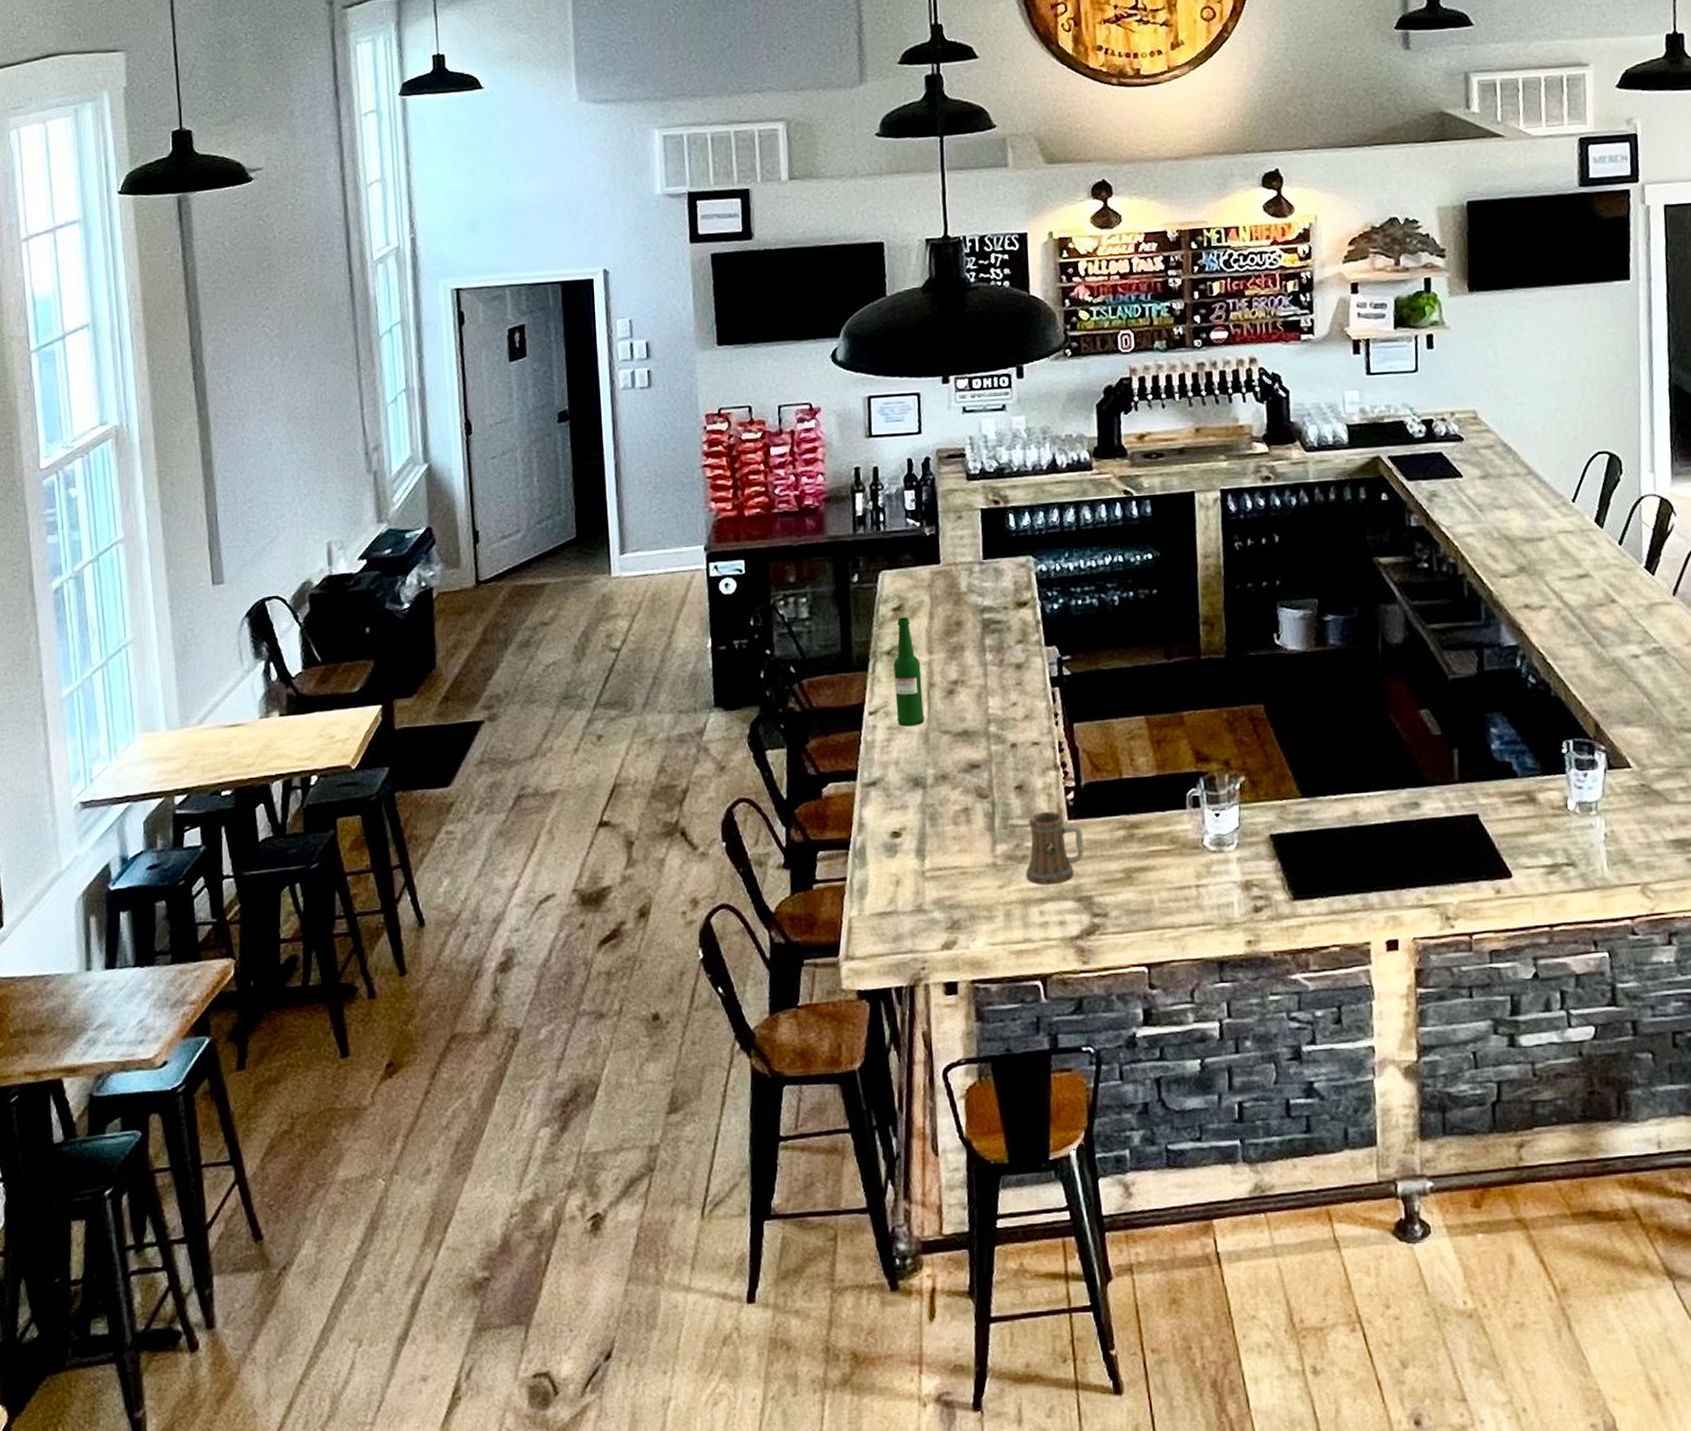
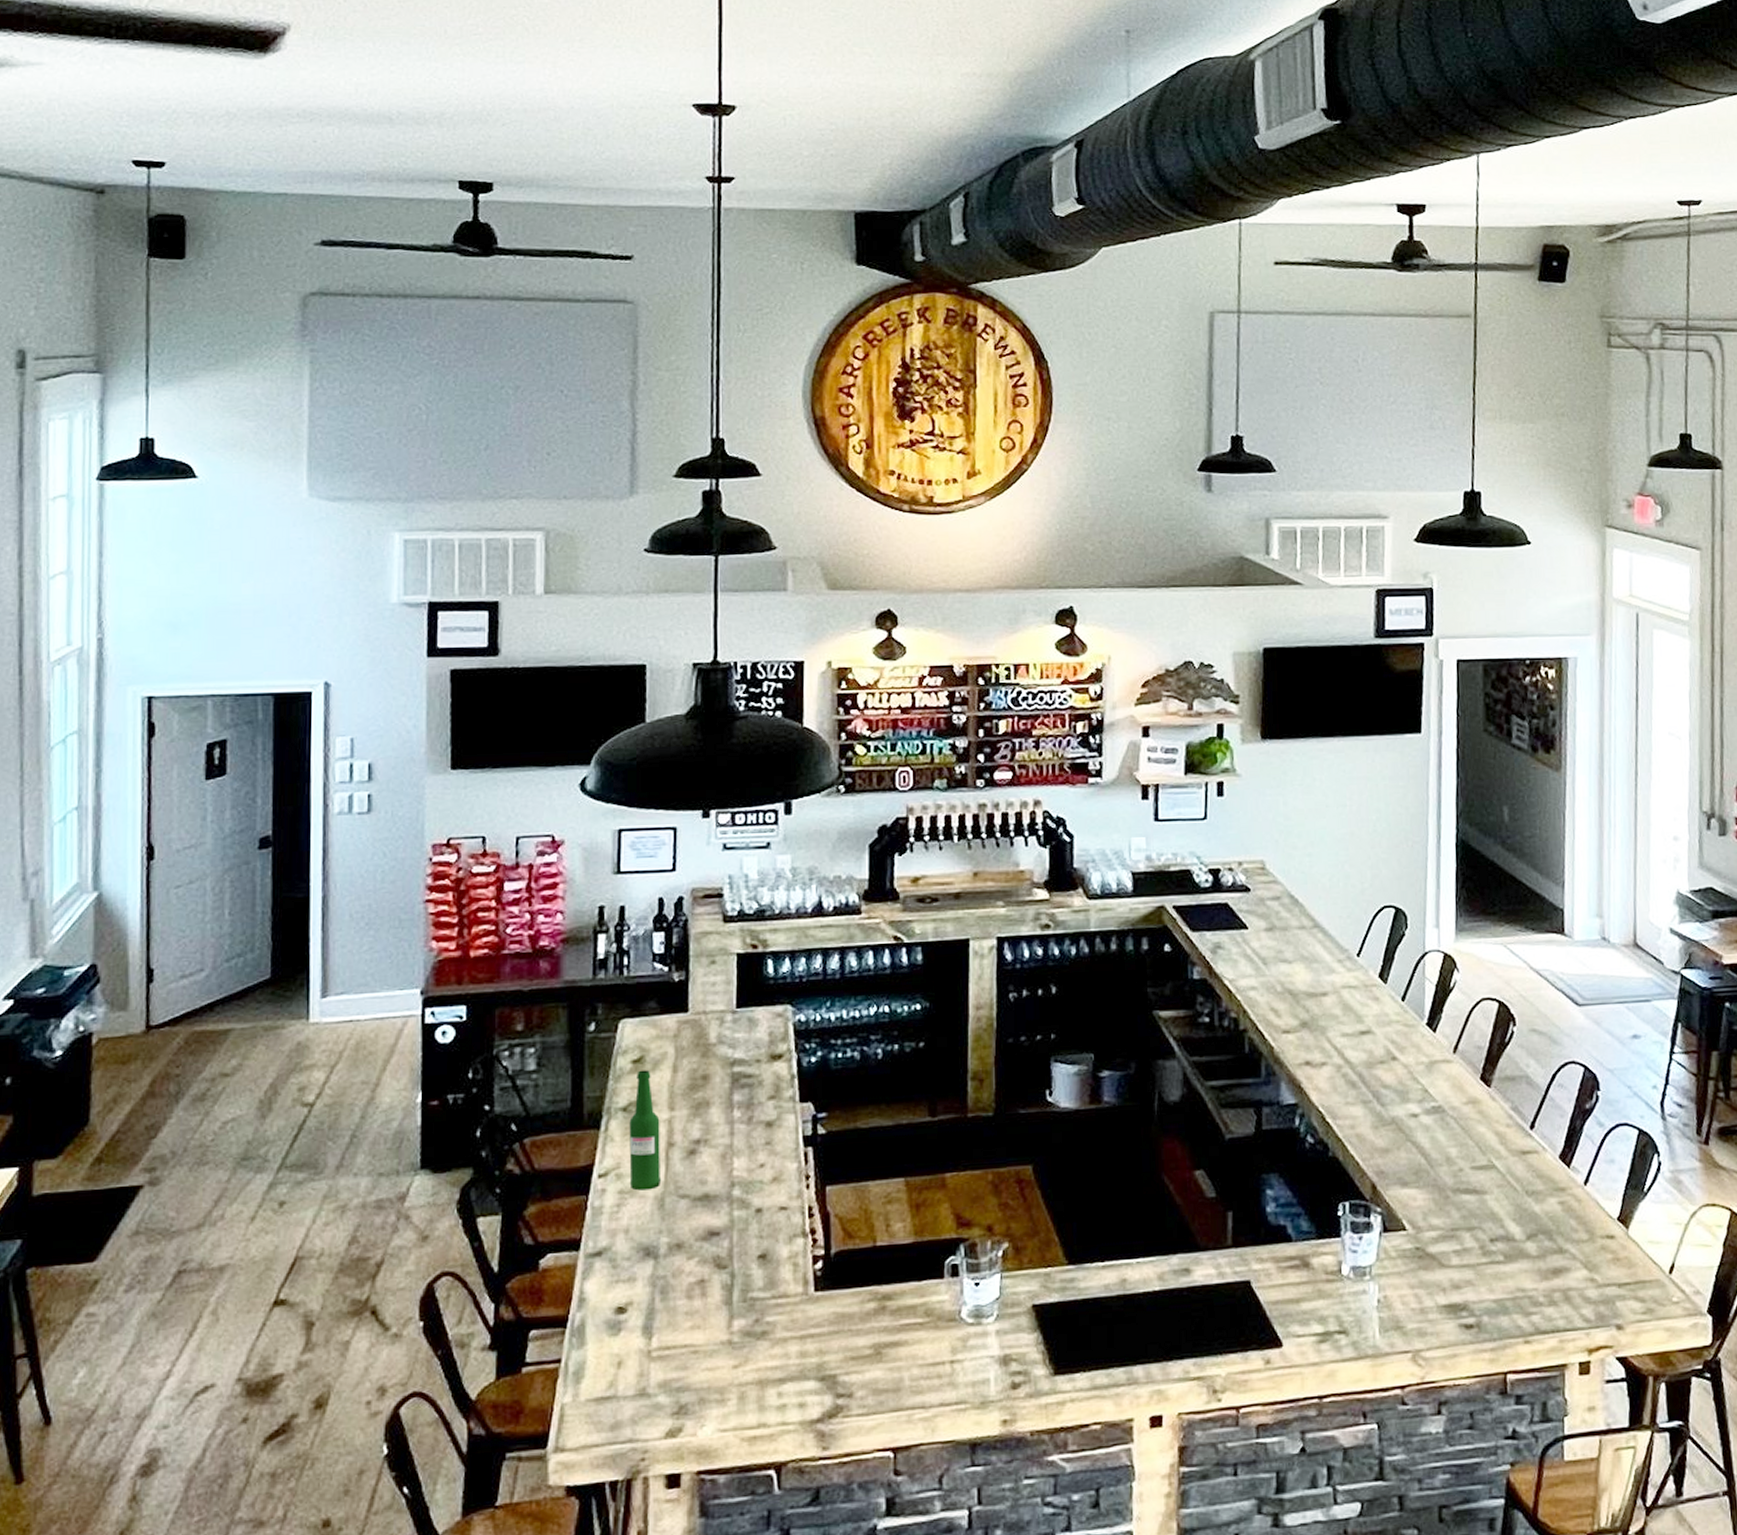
beer mug: present [1025,811,1084,885] -> none [764,1282,830,1364]

